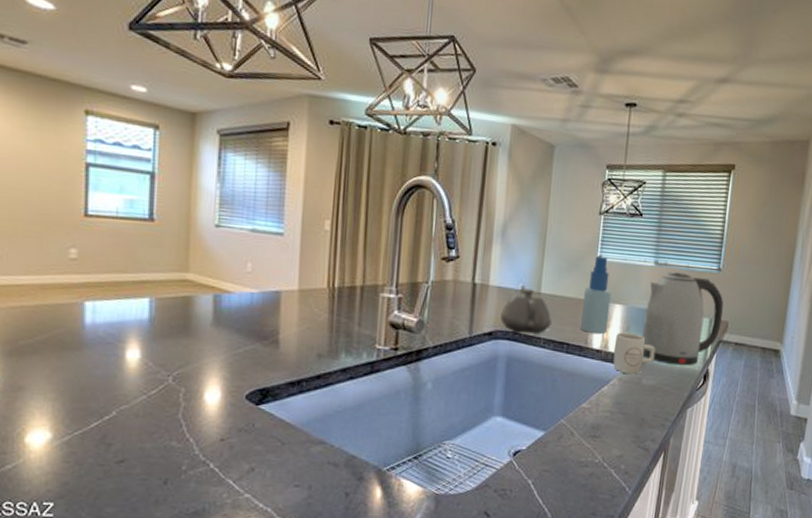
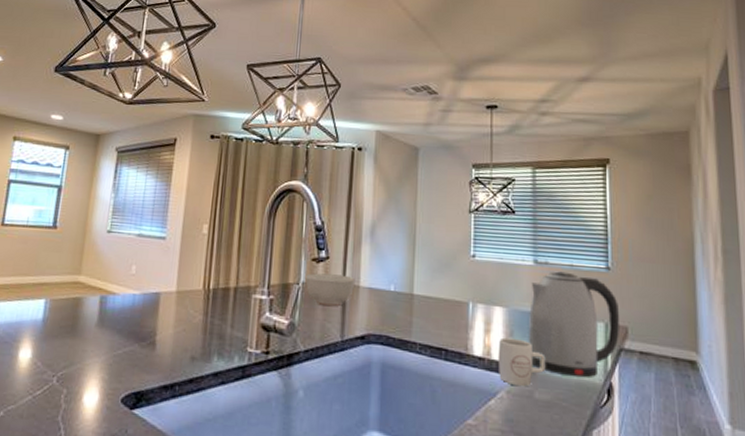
bowl: none [434,272,485,305] -> present [305,273,356,307]
teapot: present [500,284,552,335] -> none [372,285,427,339]
spray bottle: present [581,256,612,334] -> none [459,256,489,339]

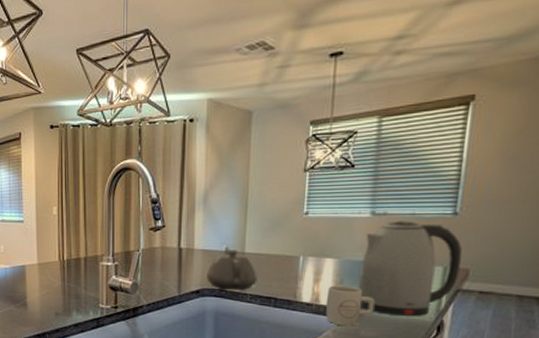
bowl: present [305,273,356,307] -> none [145,240,190,268]
teapot: none [372,285,427,339] -> present [206,246,258,291]

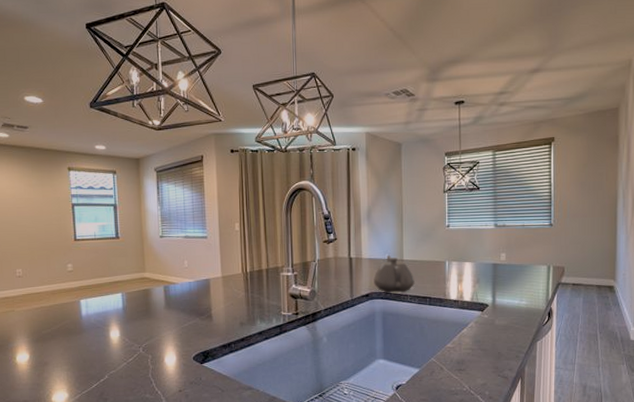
mug: present [325,285,375,327] -> none [468,284,503,318]
kettle: present [359,221,463,317] -> none [491,231,559,307]

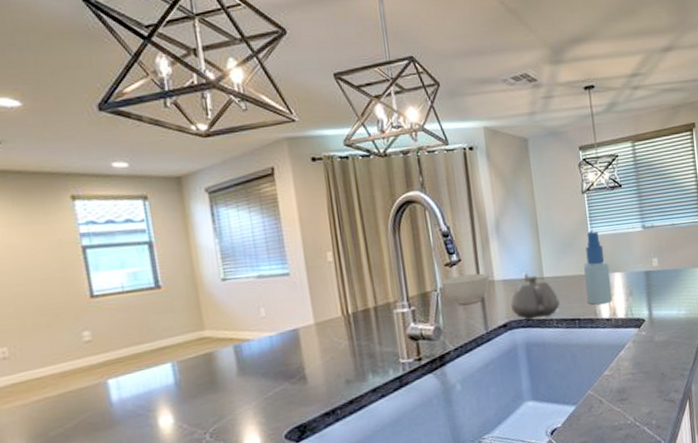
bowl: none [320,251,359,276] -> present [441,273,490,306]
spray bottle: none [439,226,461,287] -> present [584,232,613,305]

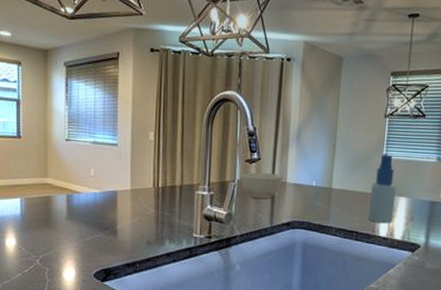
teapot: present [511,273,560,320] -> none [297,181,342,224]

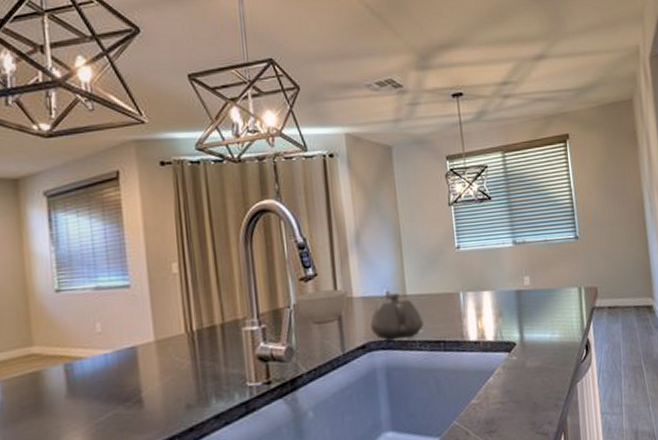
teapot: none [297,181,342,224] -> present [370,289,424,341]
spray bottle: present [368,155,397,223] -> none [450,247,481,326]

